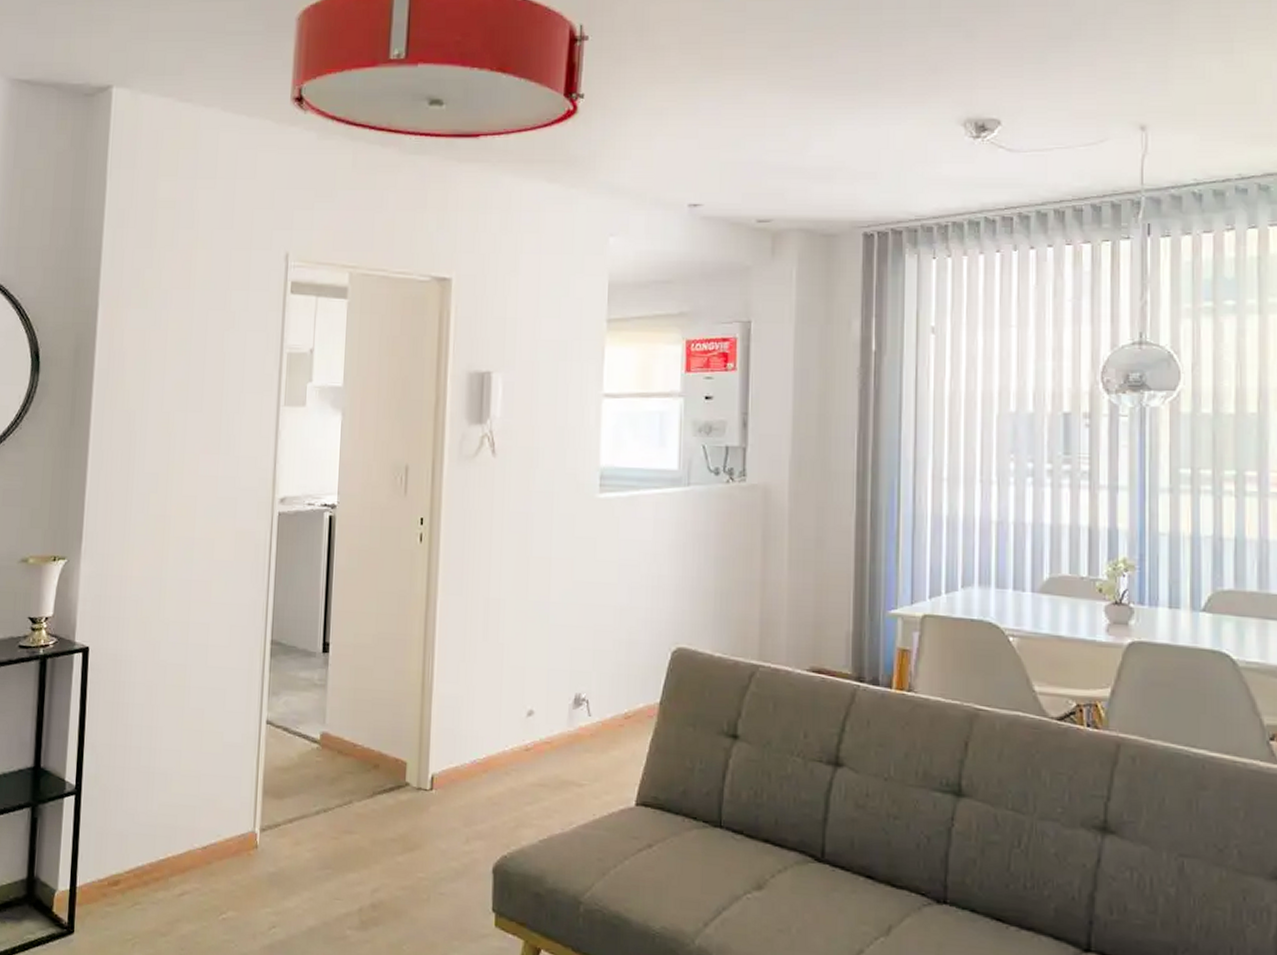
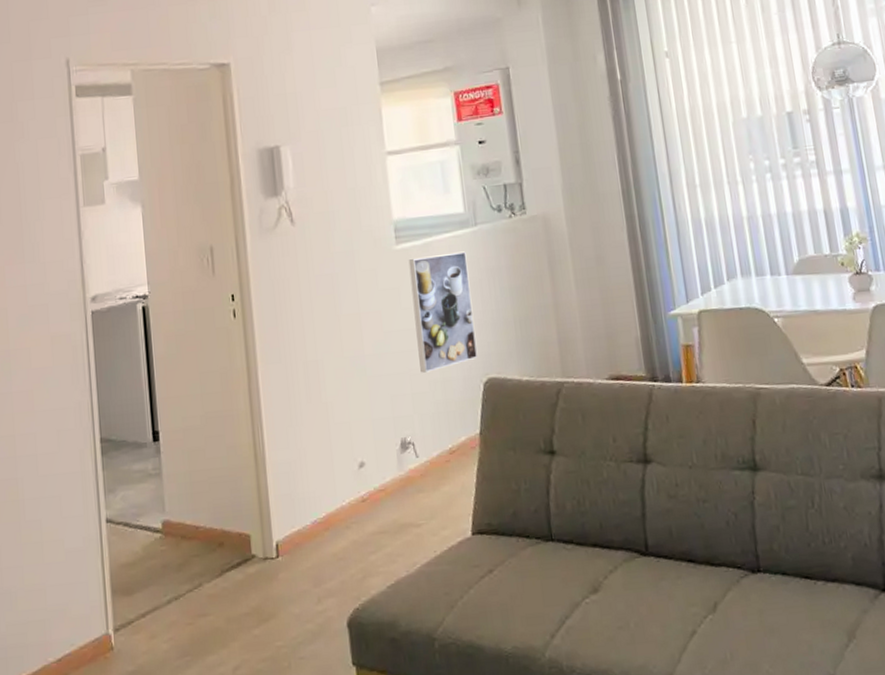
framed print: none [606,509,674,631] -> present [408,251,478,373]

